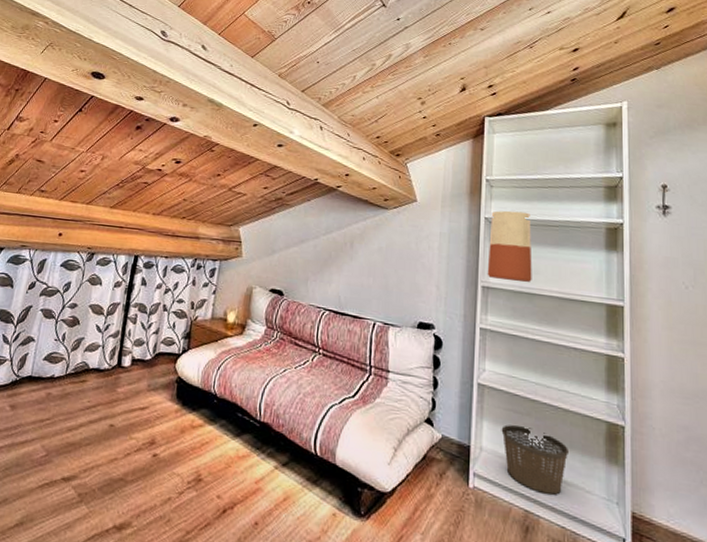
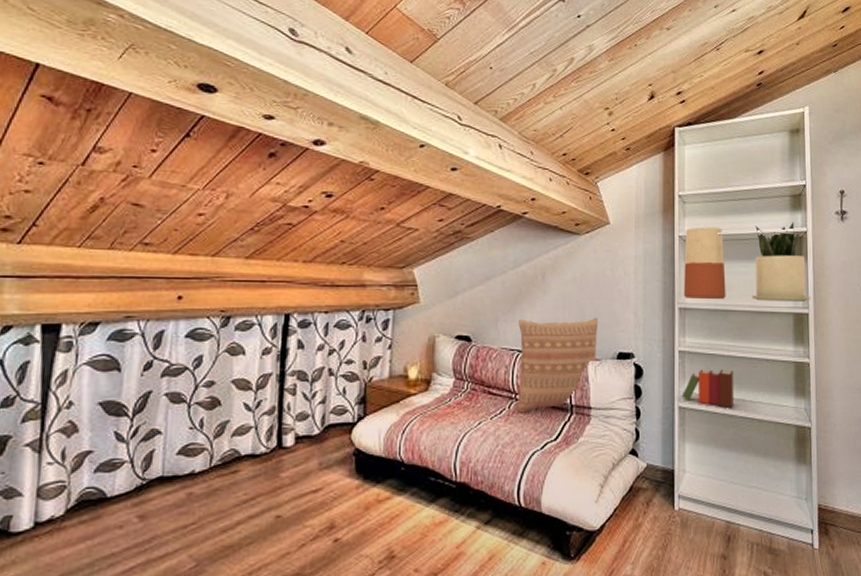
pillow: none [318,281,400,367] -> present [516,317,598,413]
books: none [481,349,538,394] -> present [681,369,735,409]
basket: present [501,424,570,495] -> none [702,442,765,503]
planter: none [558,213,627,294] -> present [750,222,811,301]

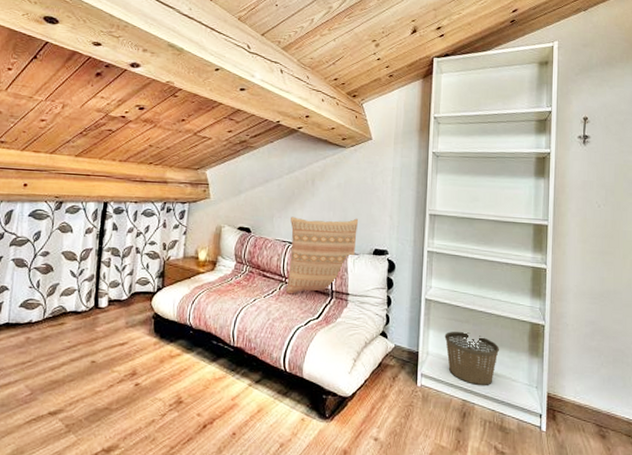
books: present [681,369,735,409] -> none [428,268,476,304]
vase: present [683,227,726,300] -> none [434,145,473,209]
basket: none [702,442,765,503] -> present [444,332,500,385]
planter: present [750,222,811,301] -> none [495,144,551,214]

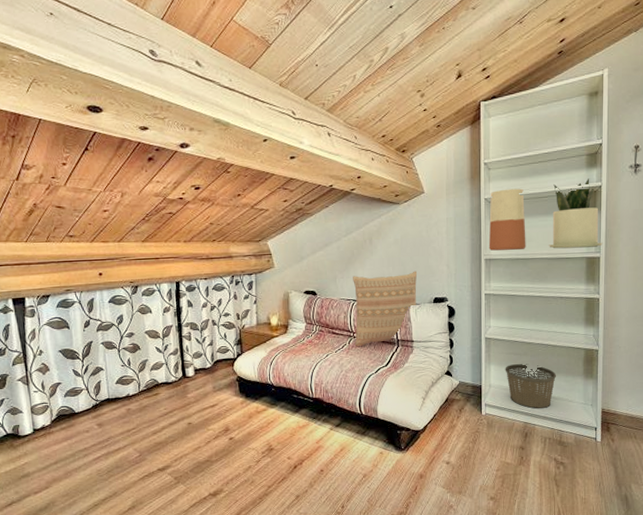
vase: none [434,145,473,209] -> present [488,188,526,251]
planter: none [495,144,551,214] -> present [548,178,603,249]

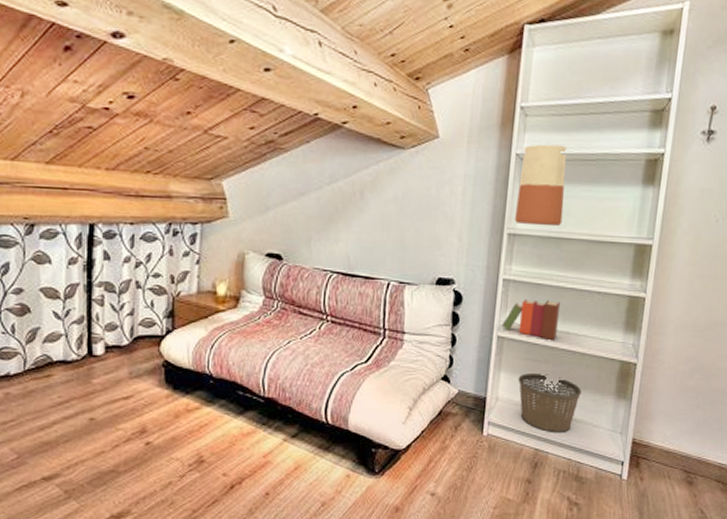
pillow: present [353,270,417,347] -> none [326,239,418,334]
books: none [487,307,532,338] -> present [501,299,561,341]
planter: present [548,178,603,249] -> none [589,142,658,232]

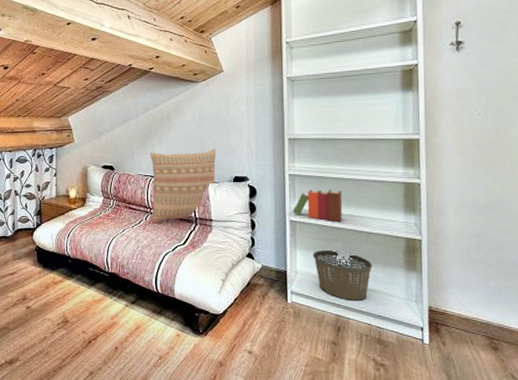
pillow: none [326,239,418,334] -> present [150,148,216,223]
vase: present [514,144,567,227] -> none [292,67,334,131]

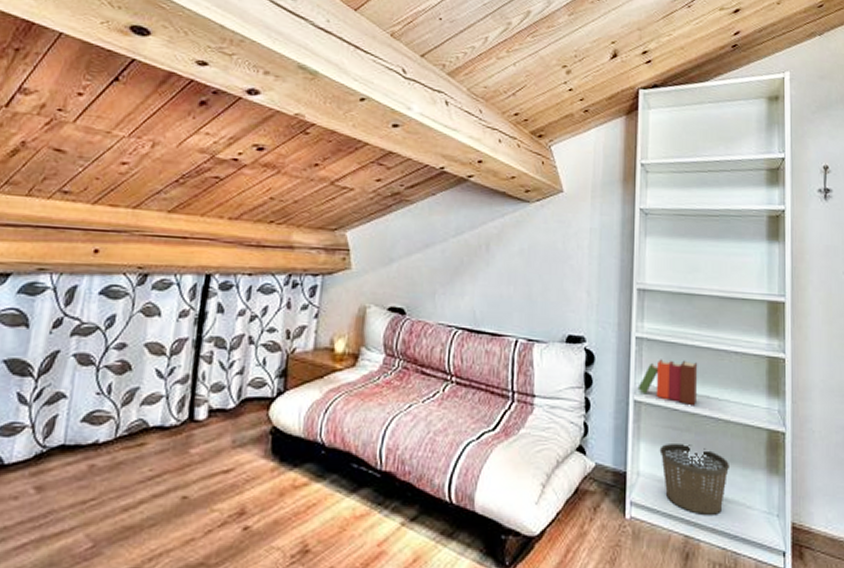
pillow: present [150,148,216,223] -> none [451,293,546,397]

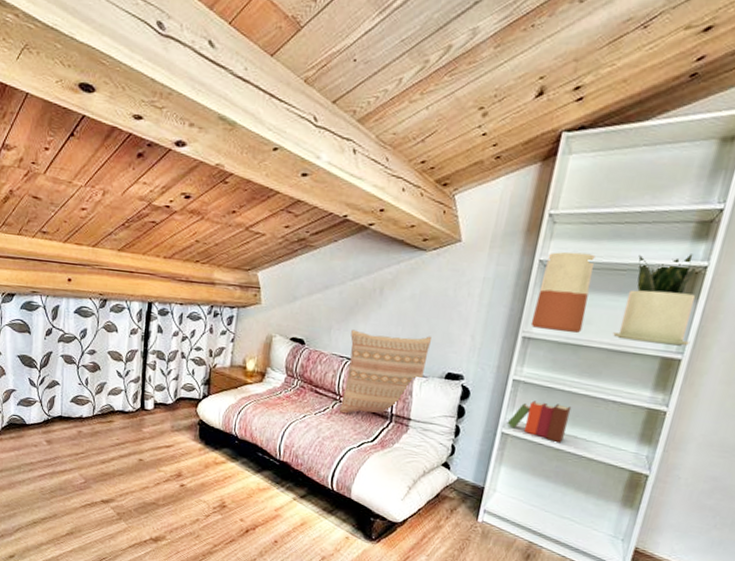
pillow: none [451,293,546,397] -> present [338,329,431,414]
vase: none [643,199,691,282] -> present [530,251,595,334]
basket: present [659,444,731,515] -> none [517,470,585,531]
planter: none [719,199,789,288] -> present [612,254,699,346]

